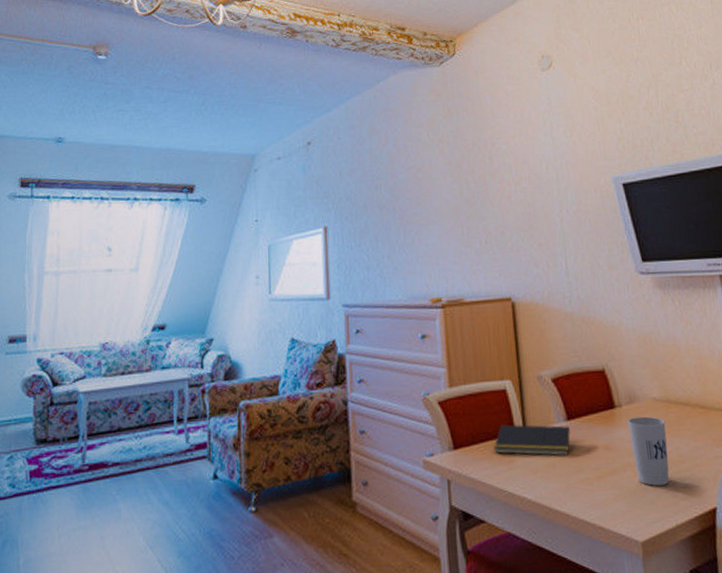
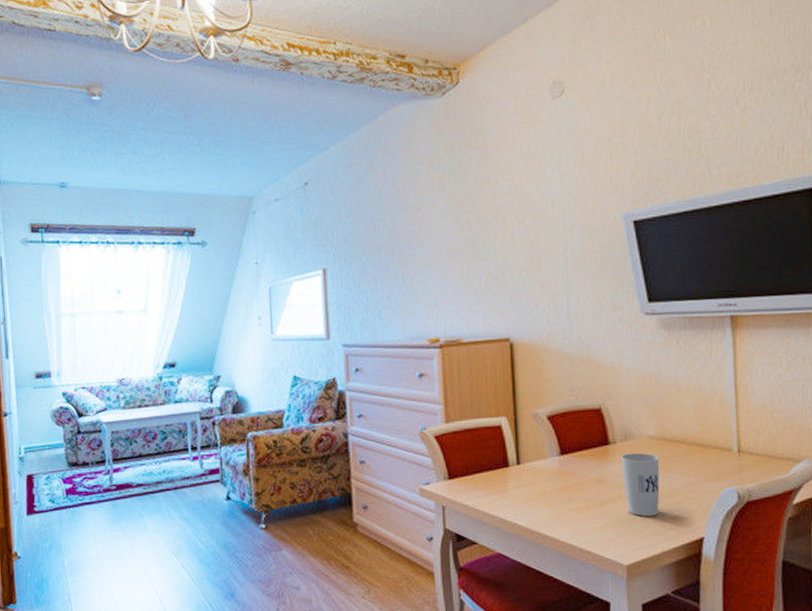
notepad: present [494,424,570,456] -> none [487,458,563,488]

